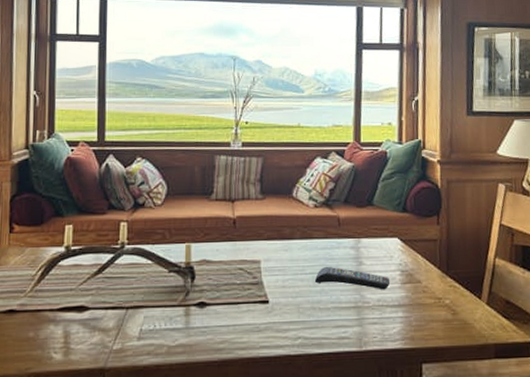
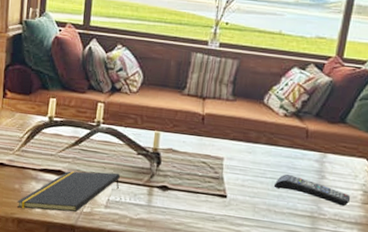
notepad: none [32,297,152,360] -> present [17,171,120,213]

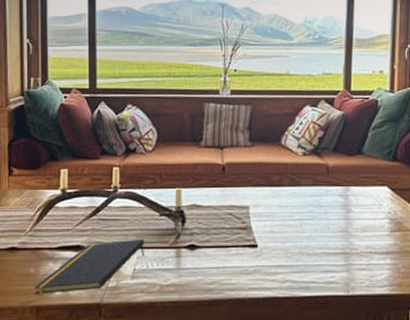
remote control: present [273,173,351,207] -> none [302,213,379,238]

